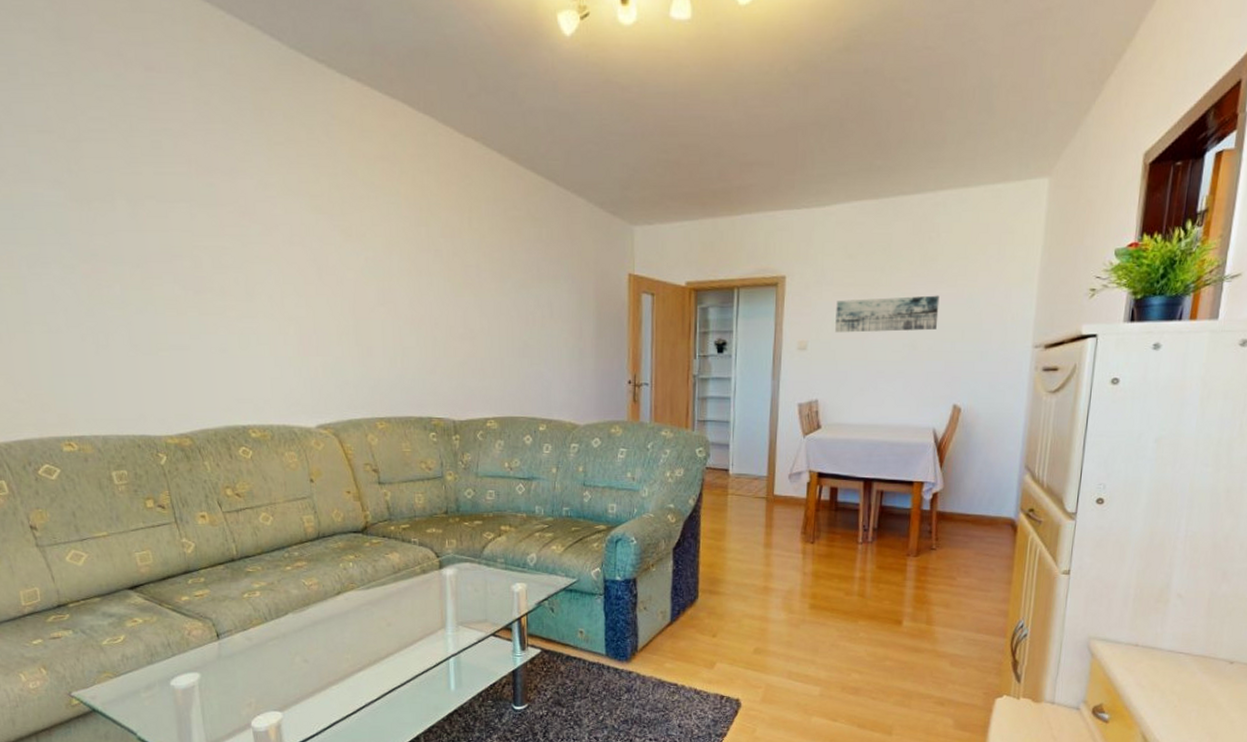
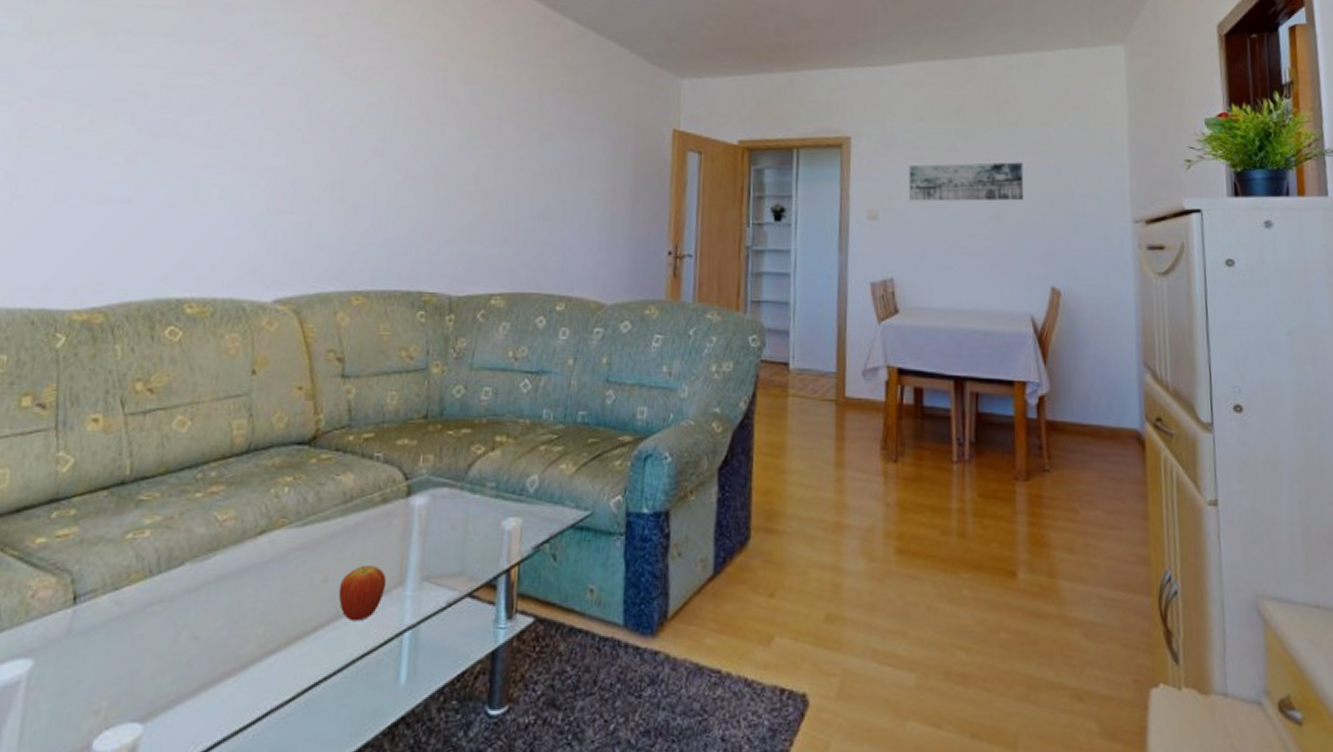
fruit: none [399,615,432,651] -> present [338,566,386,622]

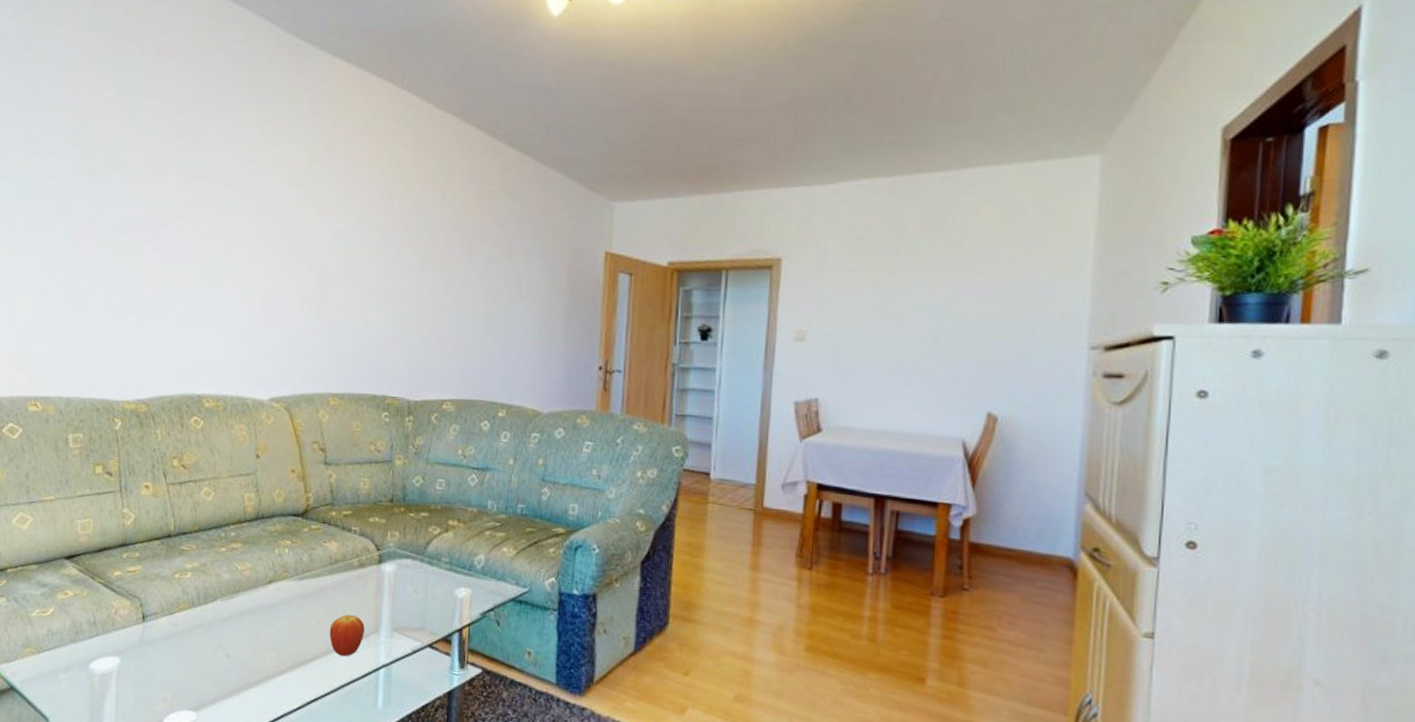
wall art: present [909,162,1024,202] -> none [839,284,967,324]

